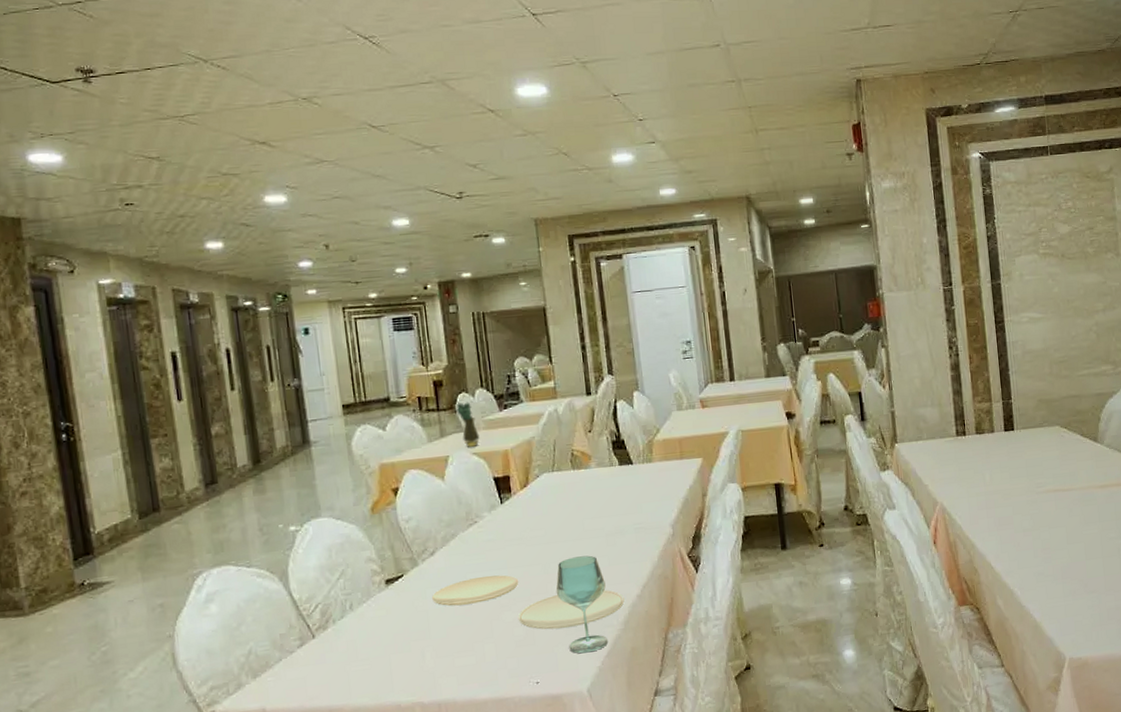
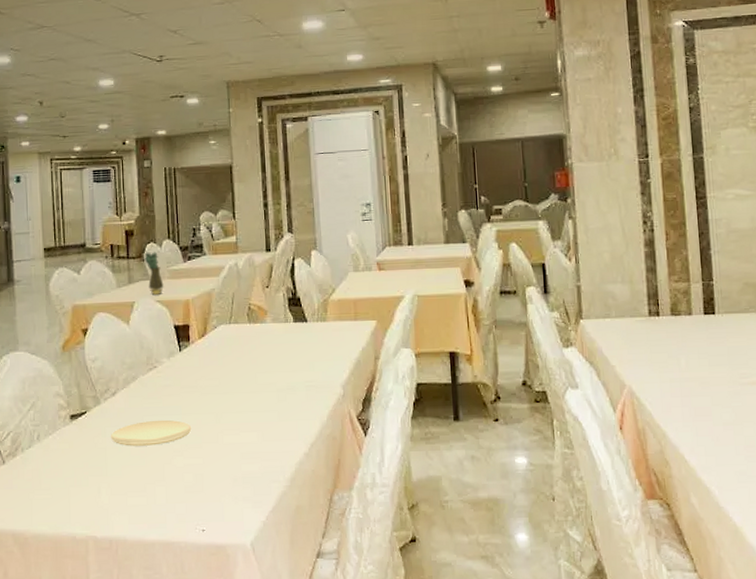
plate: present [517,590,625,630] -> none [188,445,292,479]
wine glass: present [556,555,608,654] -> none [226,409,274,506]

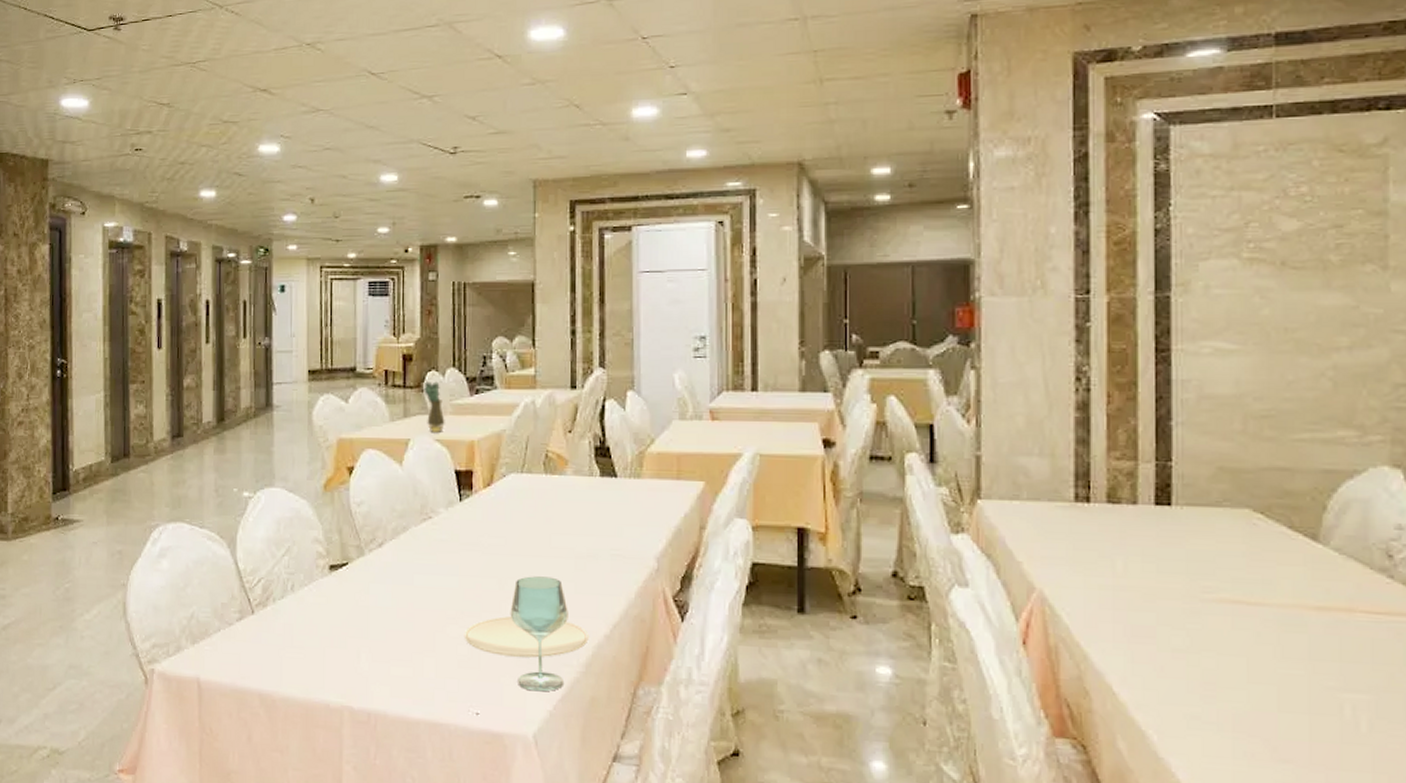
plate: present [111,419,192,446] -> none [375,579,470,609]
plate: none [188,445,292,479] -> present [464,616,589,658]
wine glass: none [226,409,274,506] -> present [510,576,568,692]

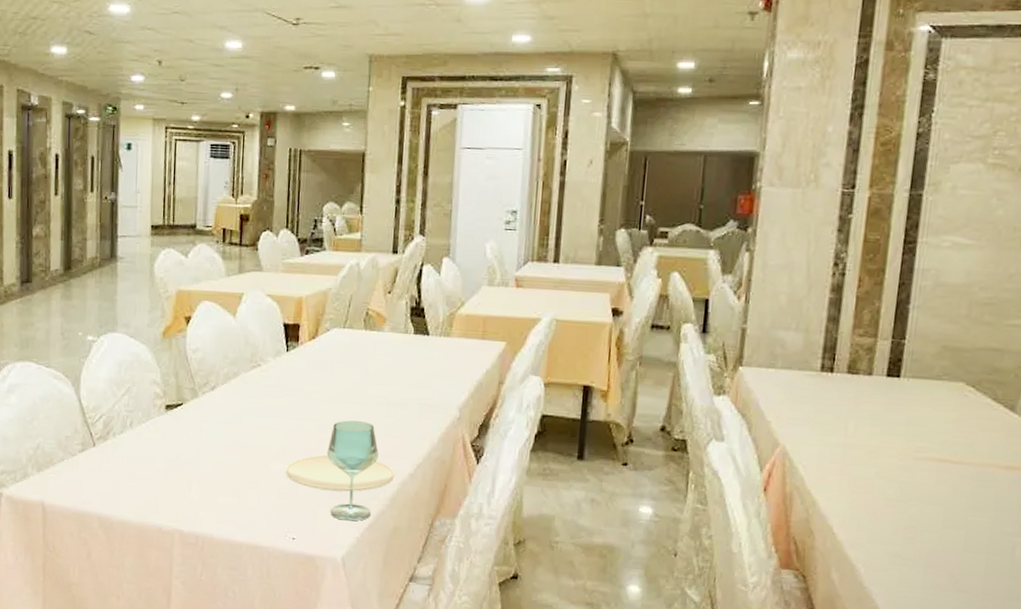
vase: present [423,380,445,432] -> none [258,239,277,288]

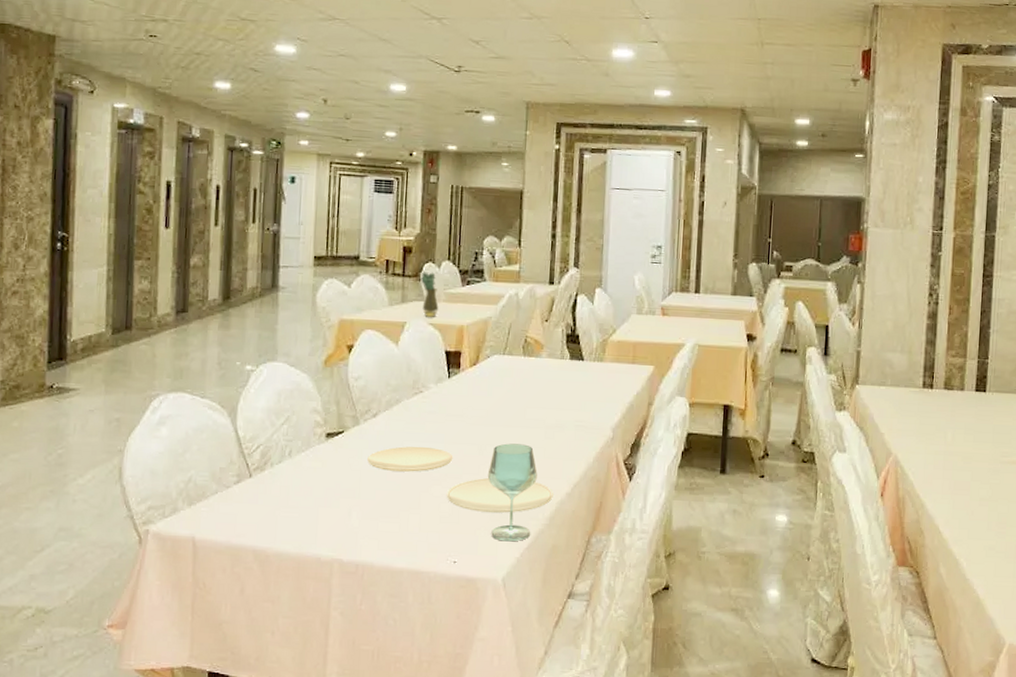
plate: none [206,420,292,447] -> present [367,446,453,472]
vase: none [258,239,277,288] -> present [420,270,439,317]

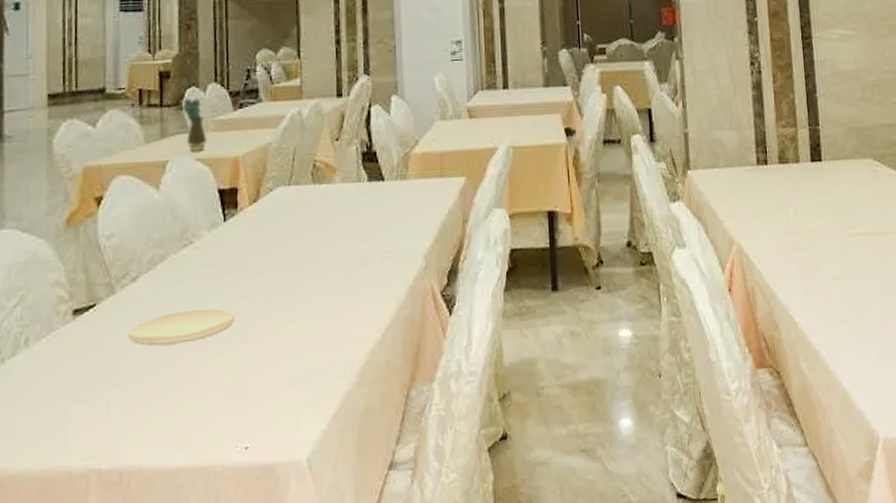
plate: present [446,478,554,513] -> none [230,332,361,380]
wine glass: present [487,443,537,542] -> none [279,289,340,412]

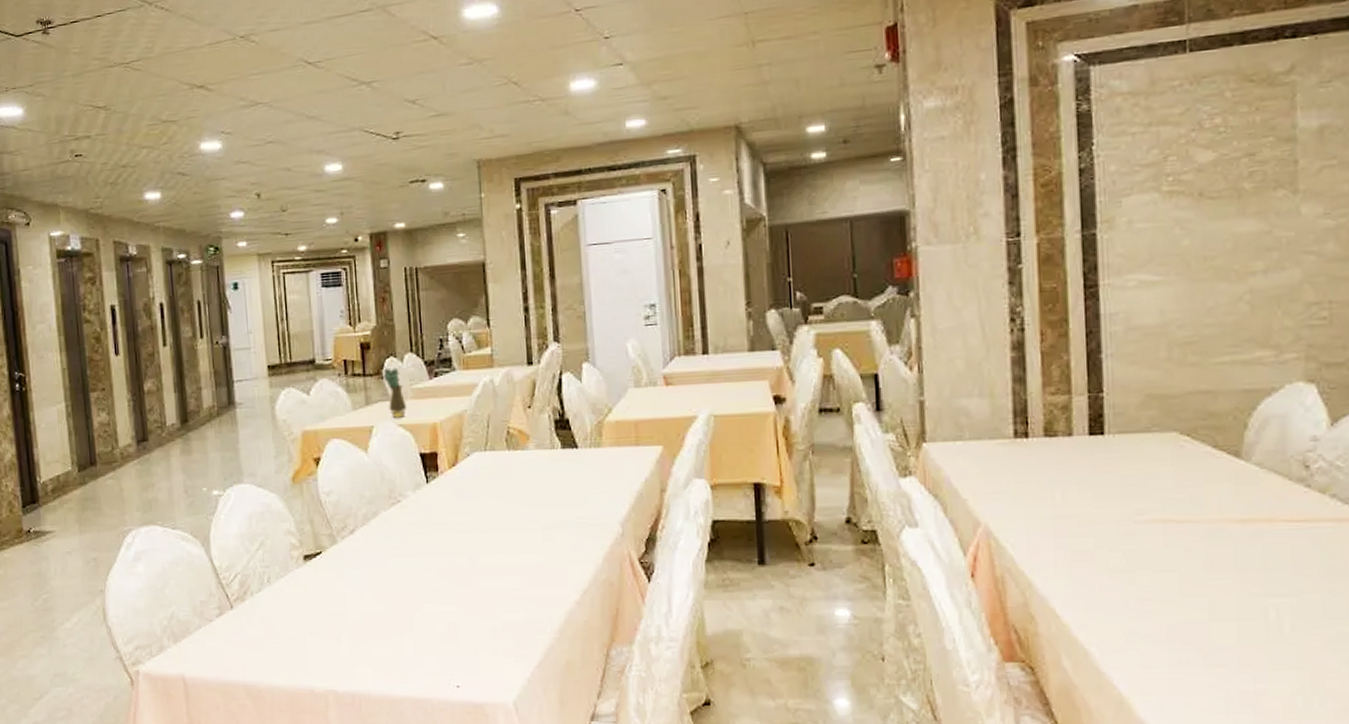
plate: present [128,308,236,346] -> none [350,561,443,591]

